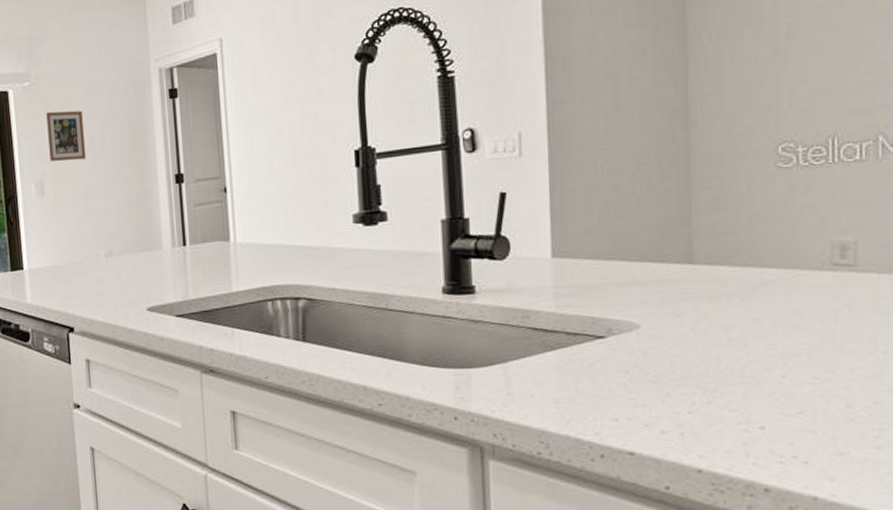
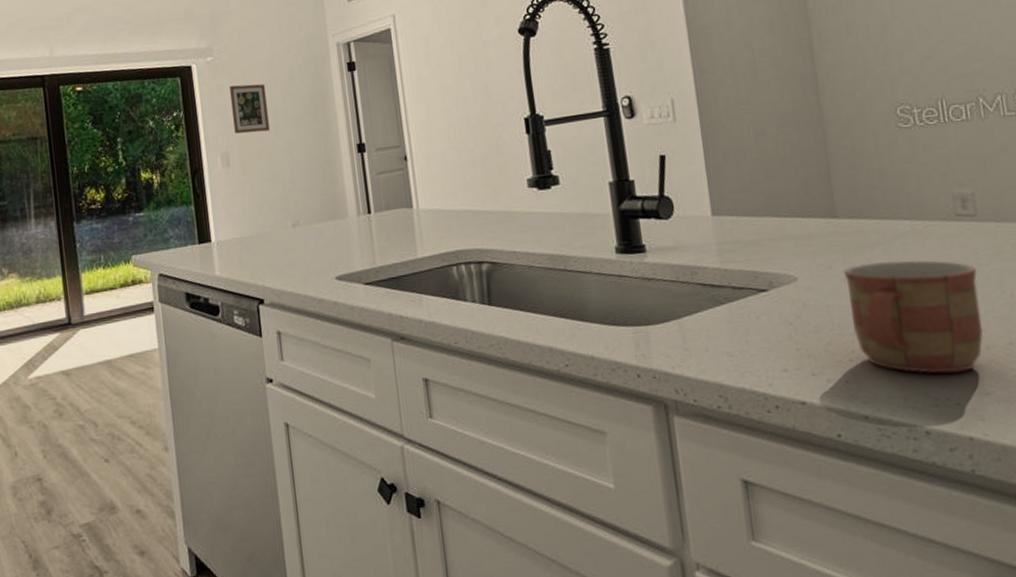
mug: none [693,311,847,431] -> present [843,260,984,374]

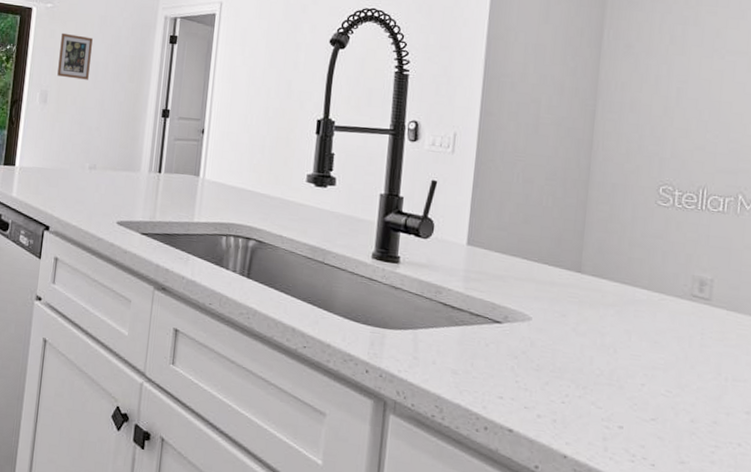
mug: present [843,260,984,374] -> none [572,319,698,438]

